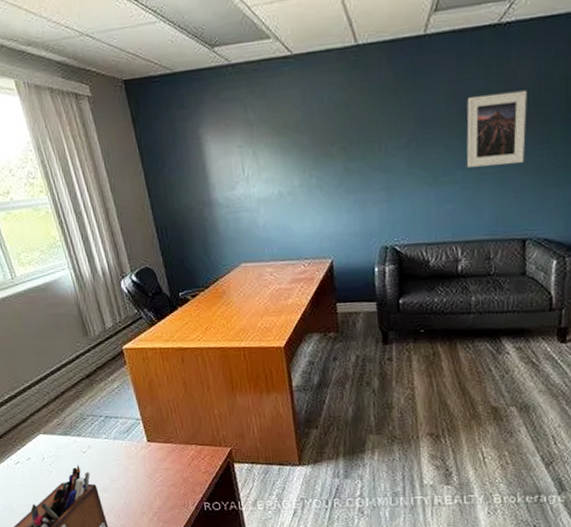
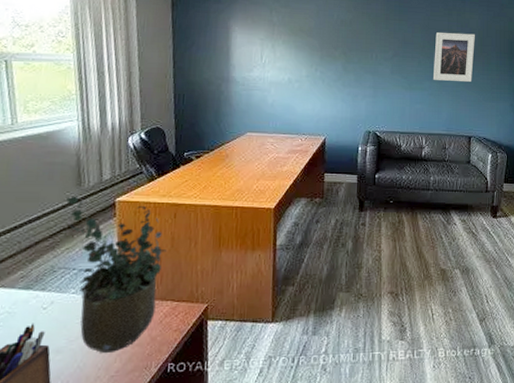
potted plant: none [78,346,183,492] -> present [66,196,167,353]

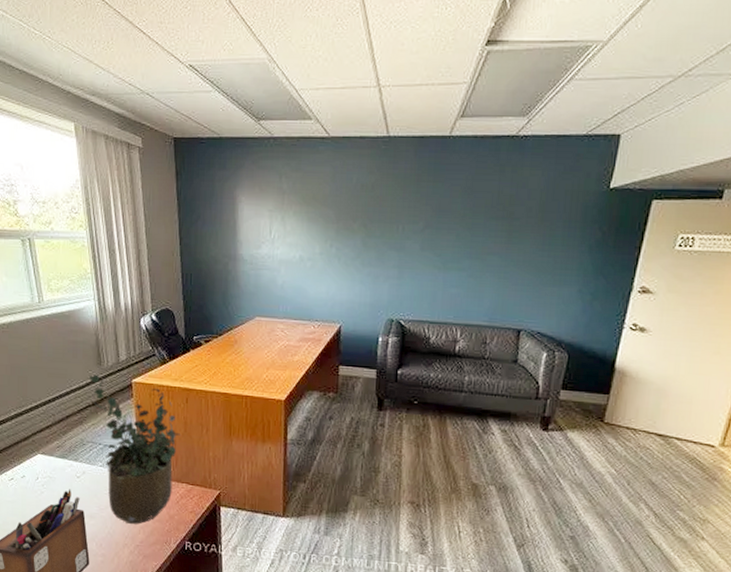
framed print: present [434,32,475,82] -> none [475,195,535,260]

